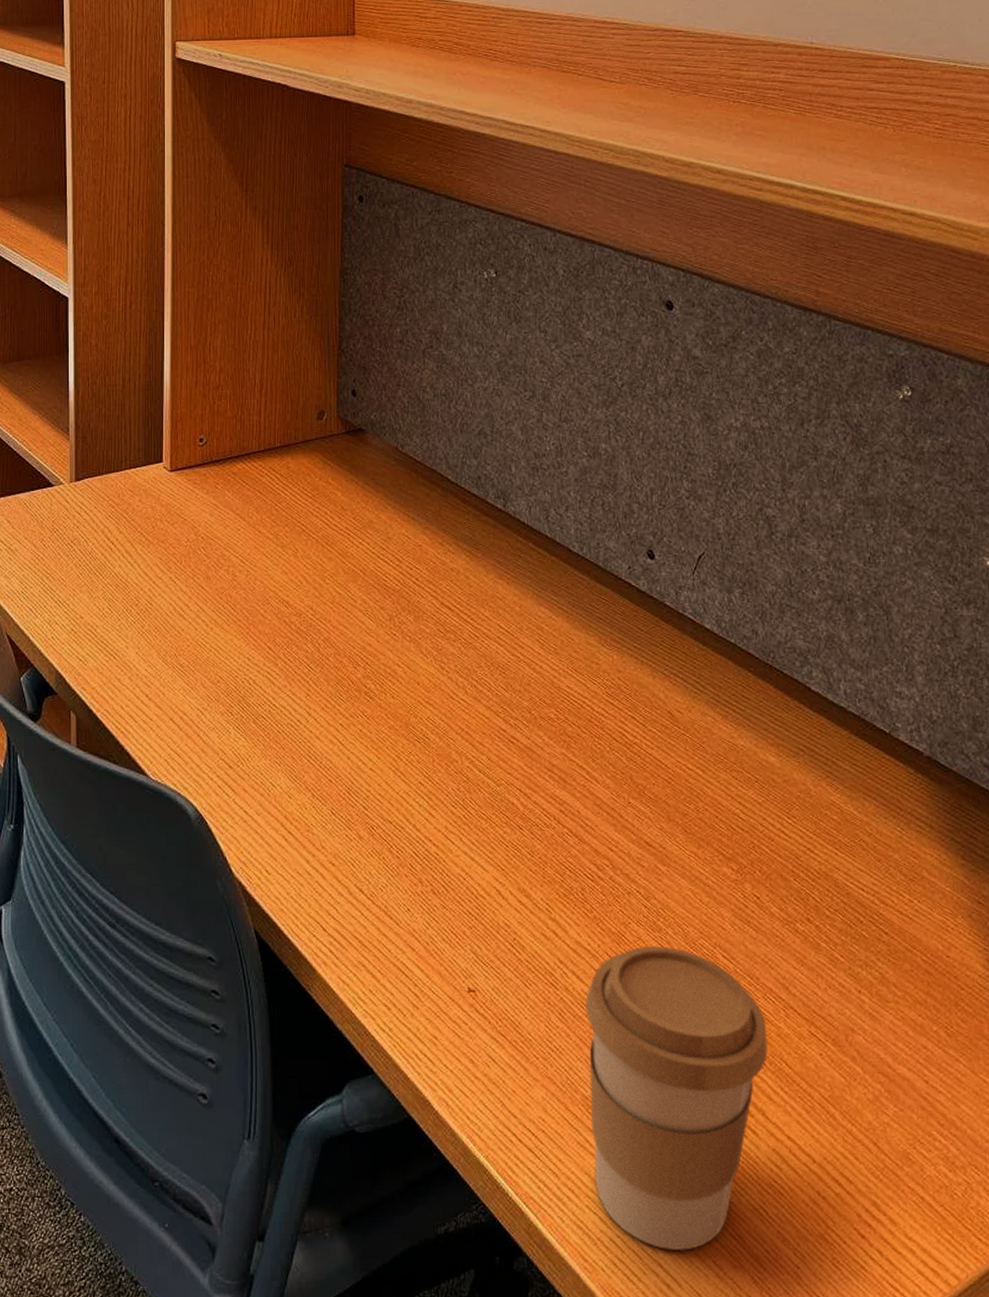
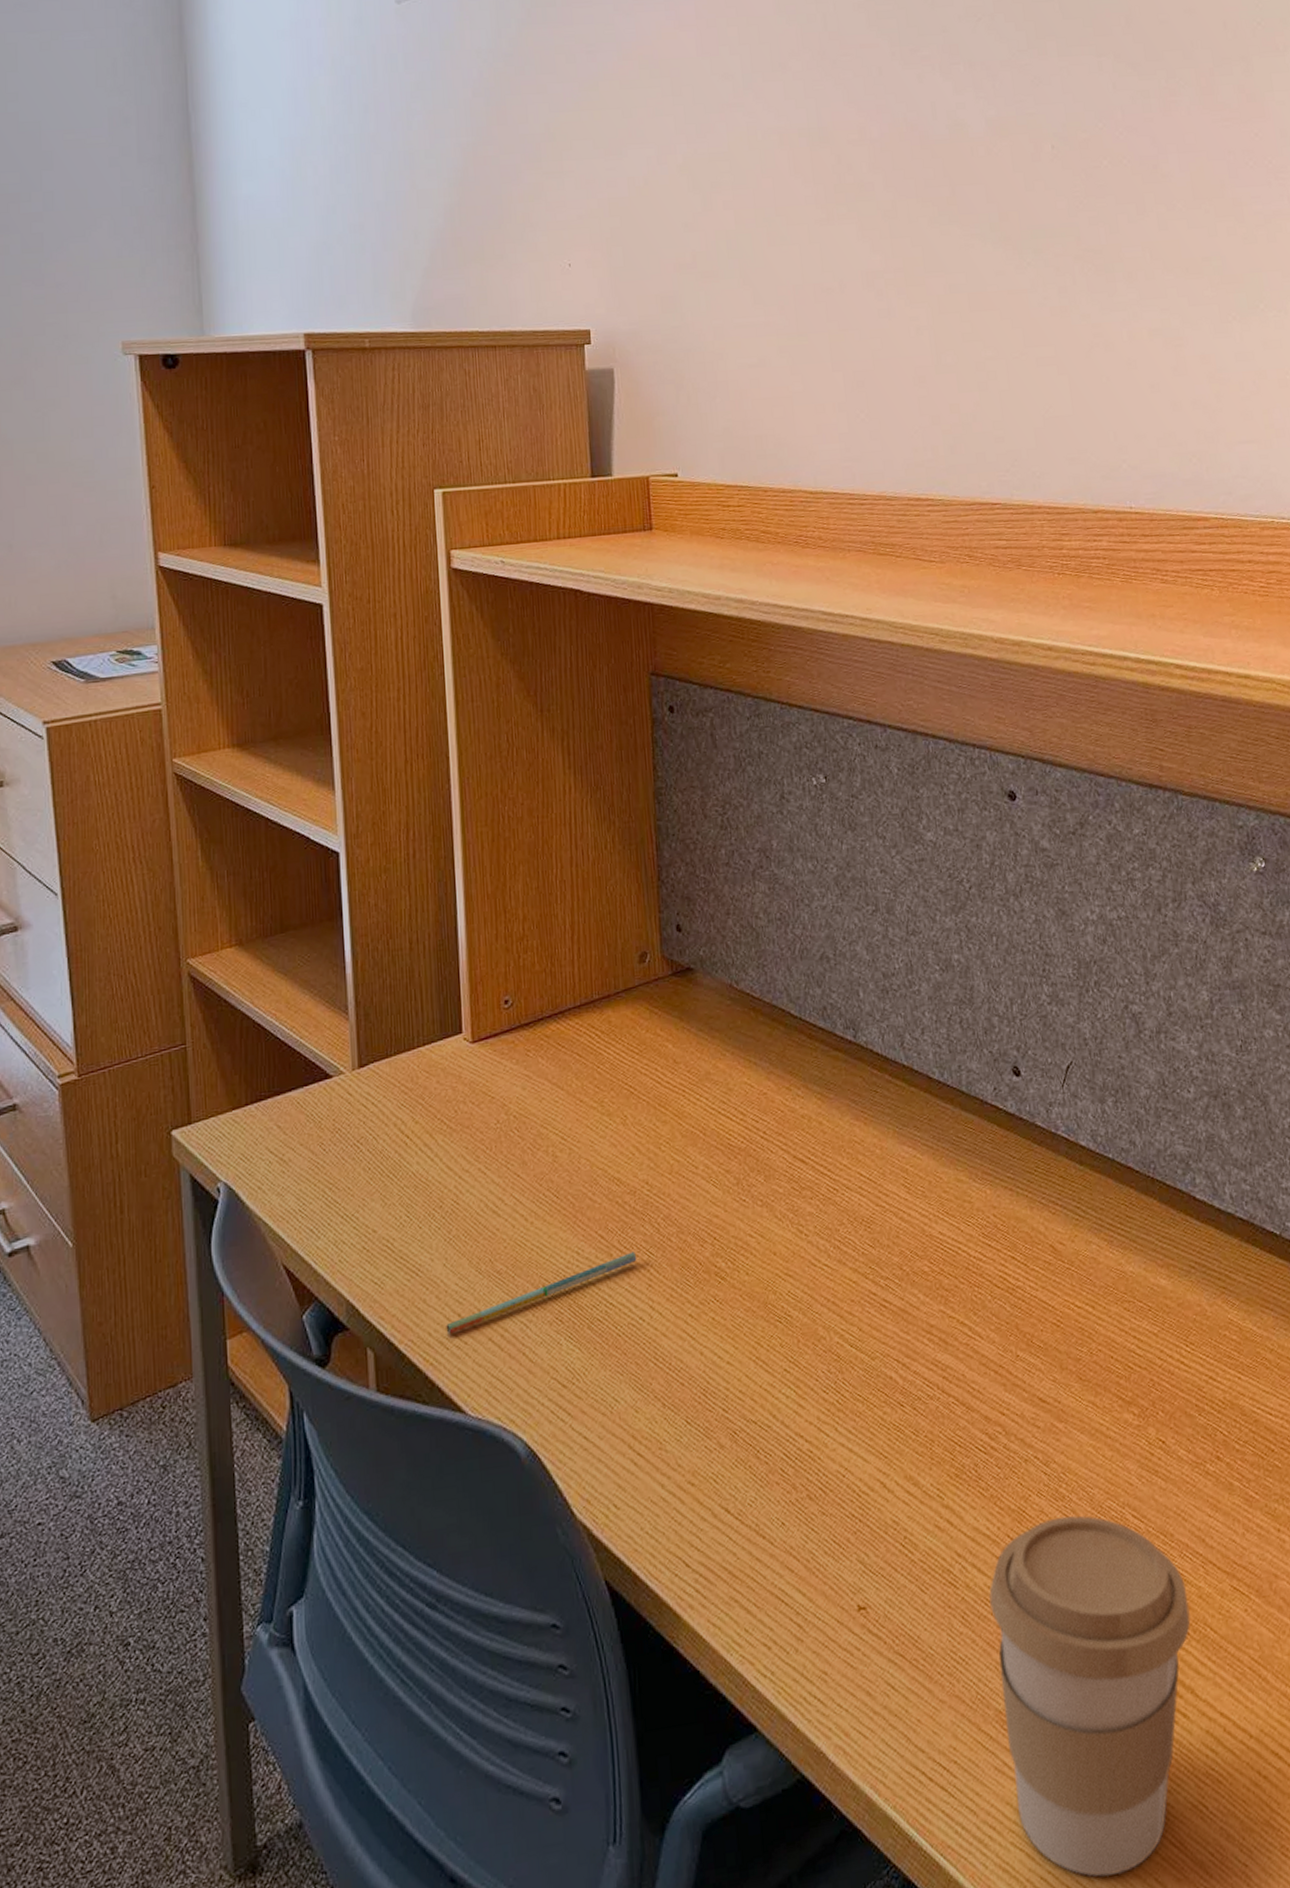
pen: none [135,665,299,710] -> present [446,1252,637,1335]

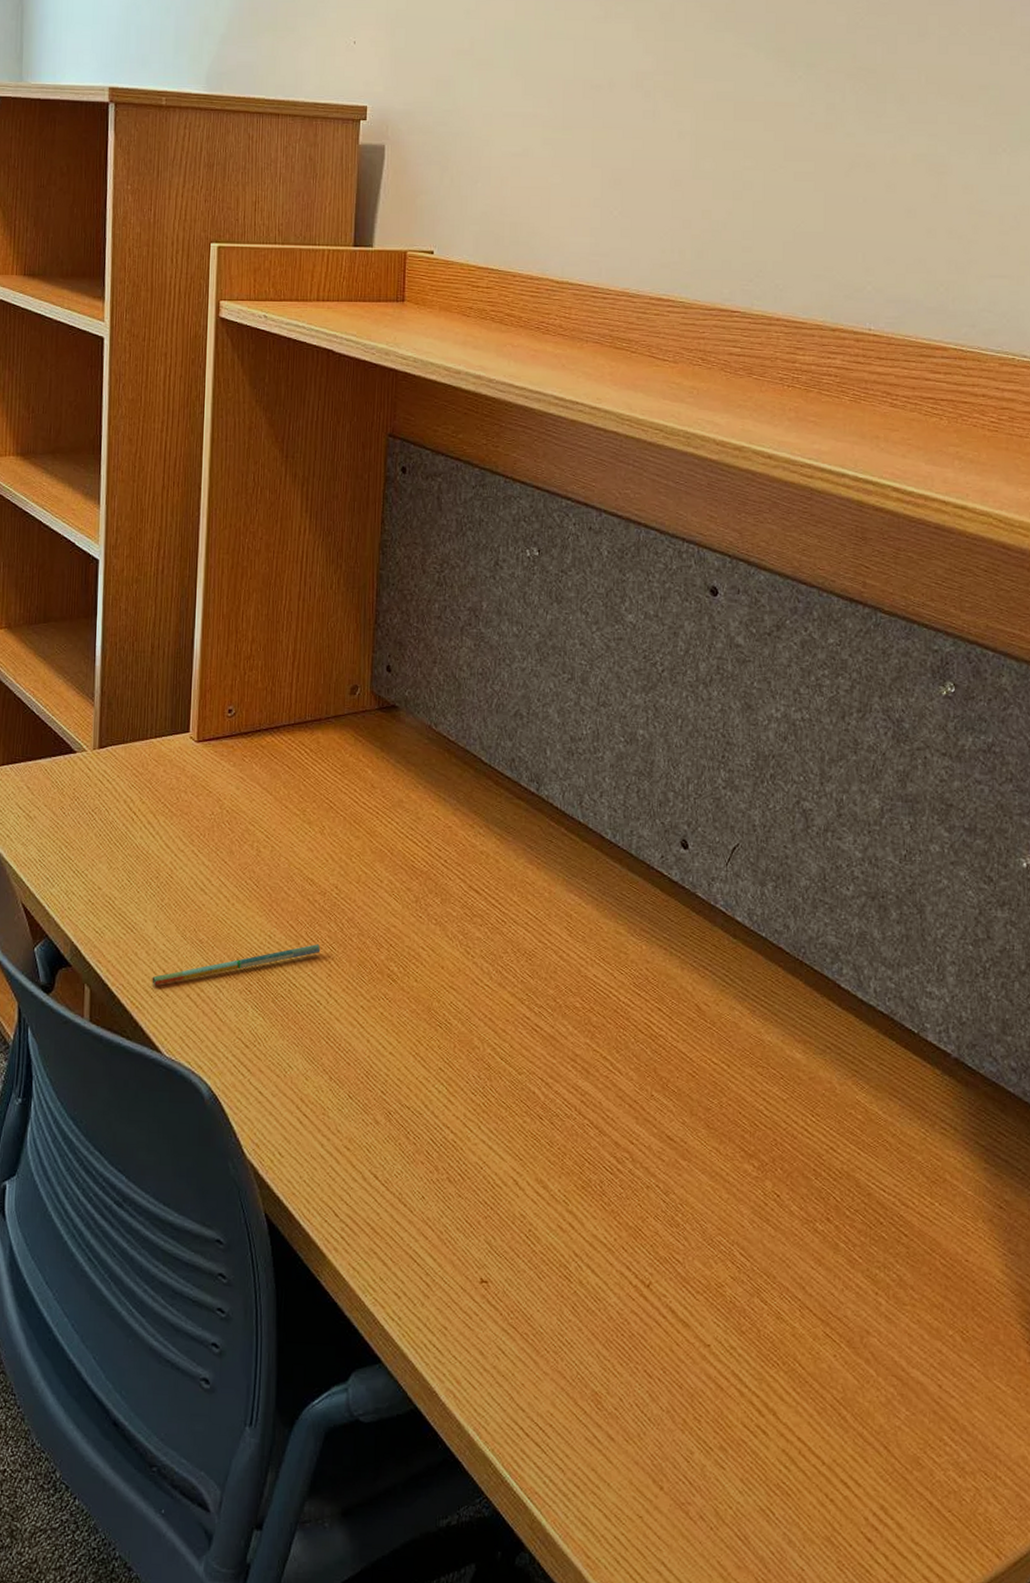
coffee cup: present [989,1515,1191,1877] -> none [599,1241,782,1550]

